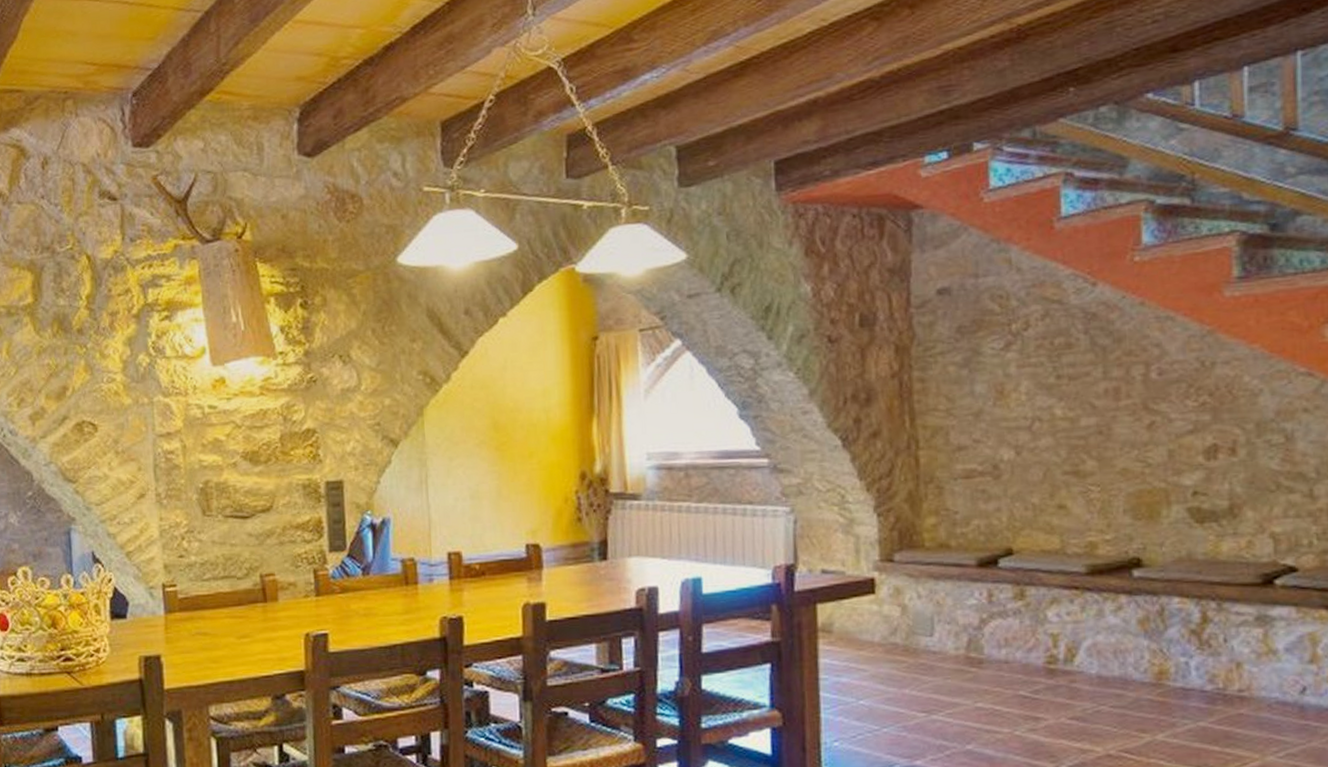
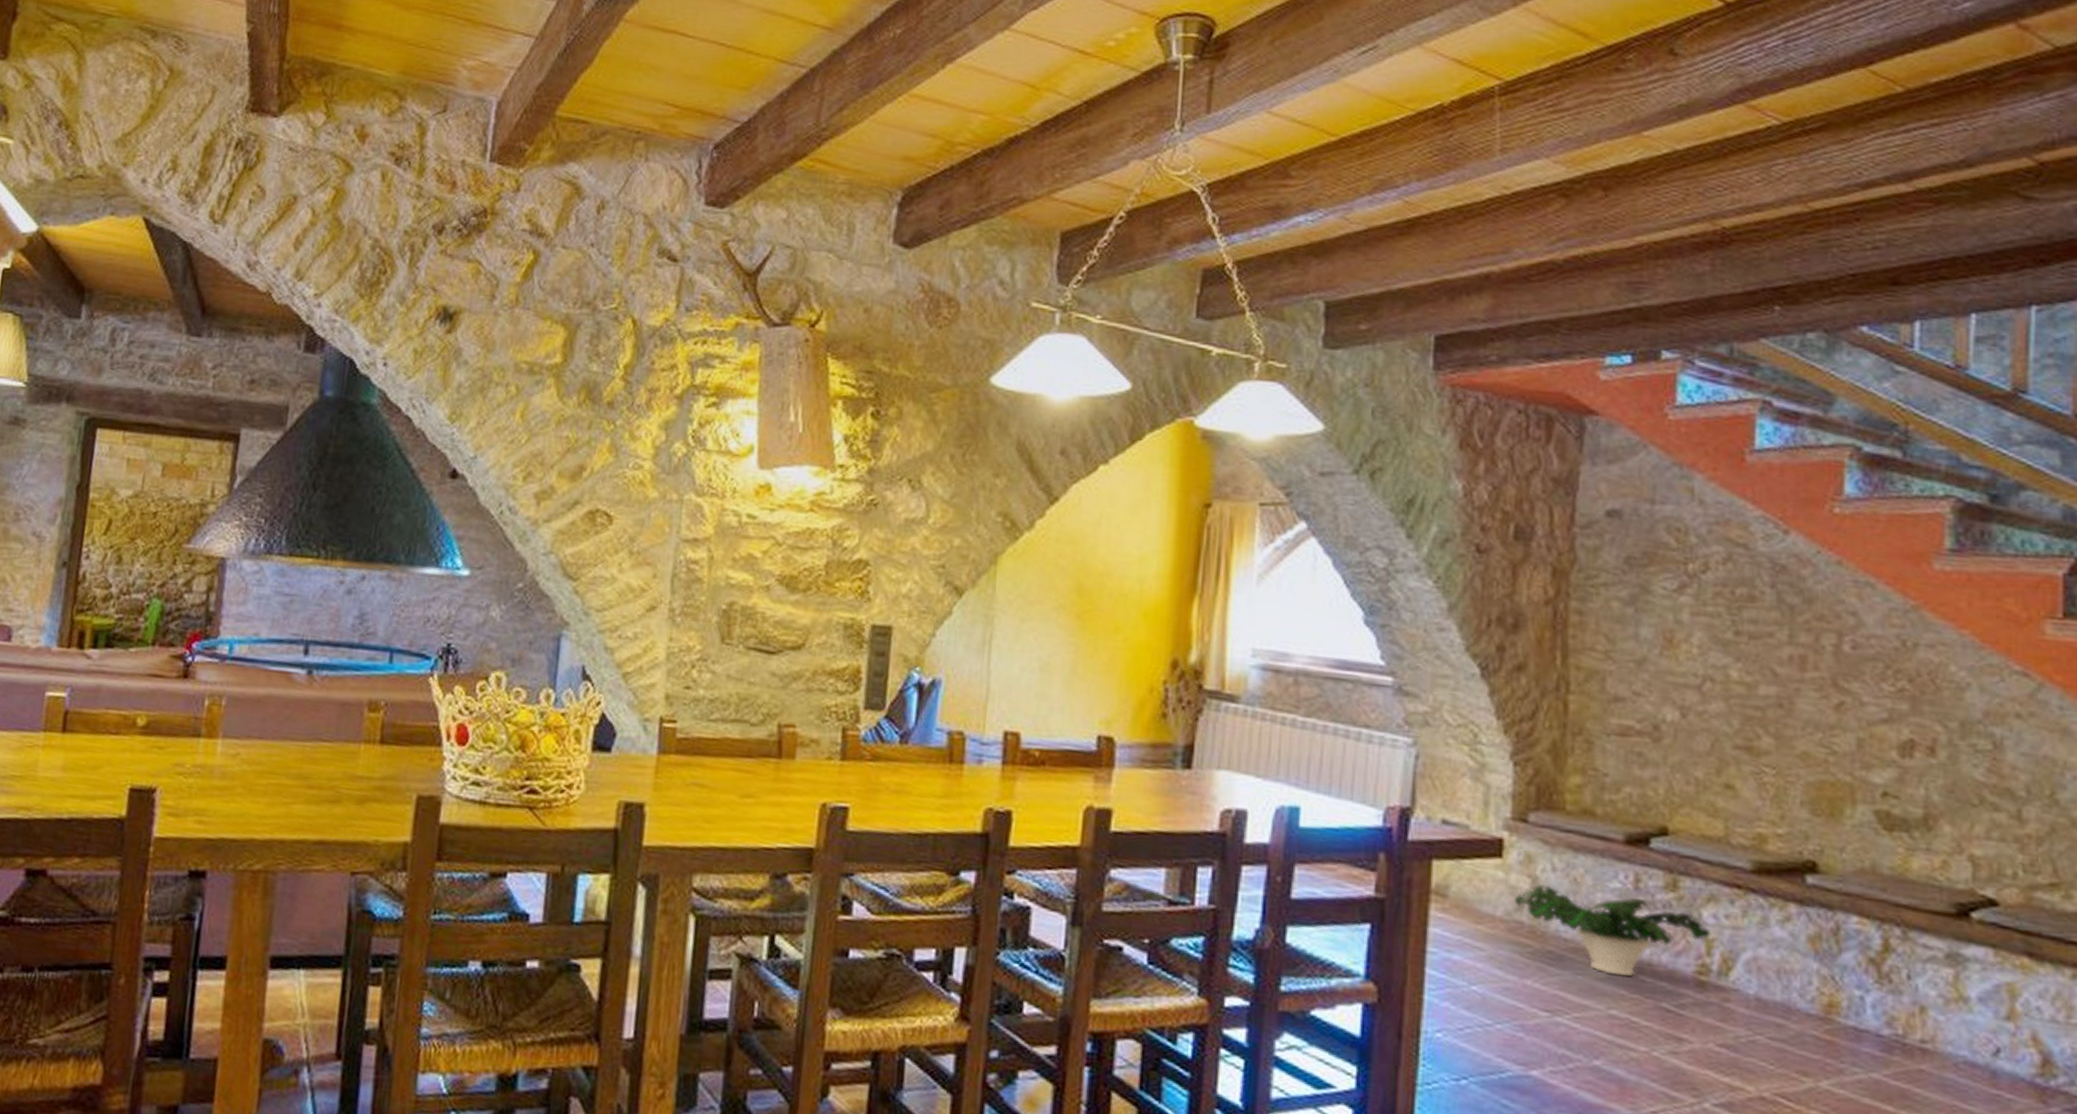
potted plant: none [889,610,1056,675] -> present [1514,883,1711,977]

